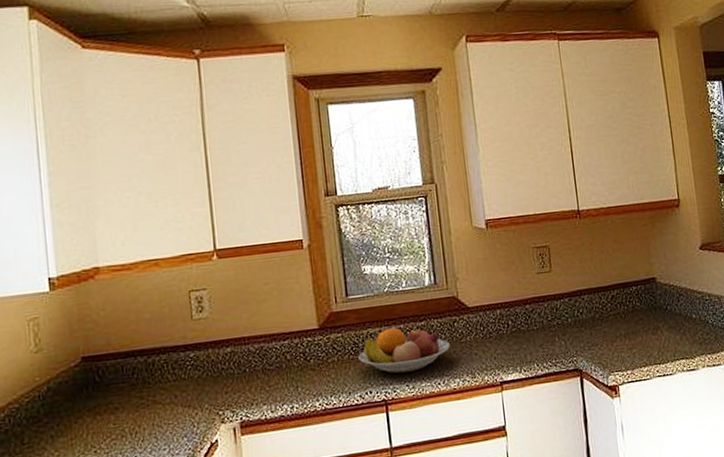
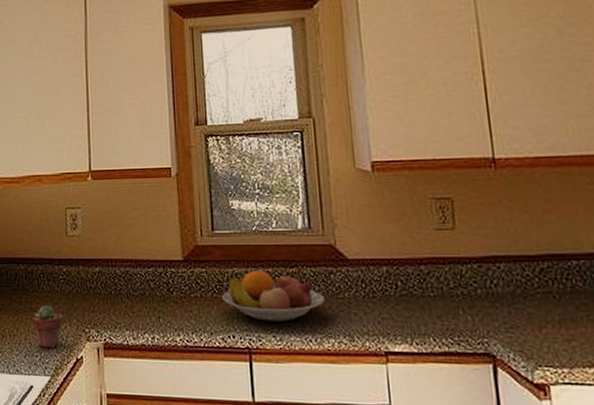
potted succulent: none [157,394,194,440] -> present [33,304,63,349]

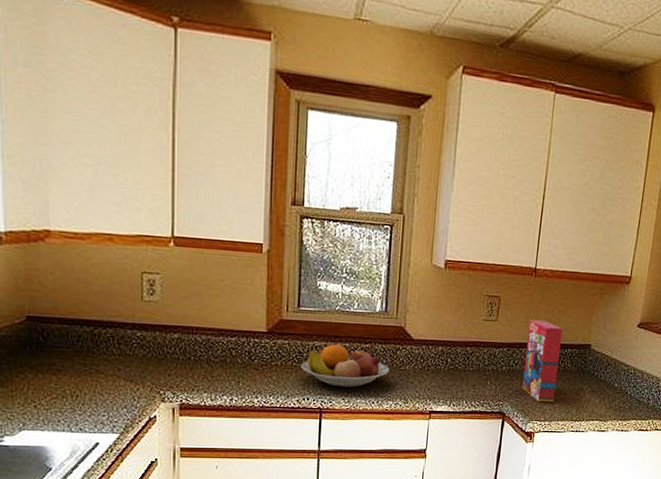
potted succulent: present [33,304,63,349] -> none [100,367,135,409]
cereal box: none [501,224,569,339] -> present [522,320,563,402]

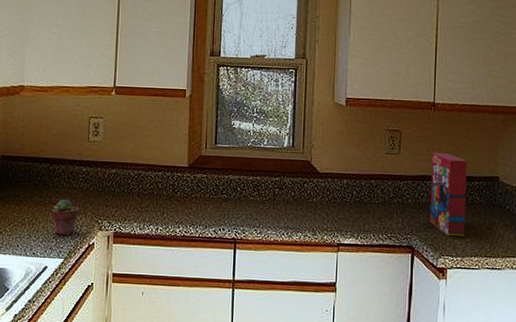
potted succulent: none [100,367,135,409] -> present [51,199,80,236]
fruit bowl: present [301,345,389,388] -> none [217,178,298,219]

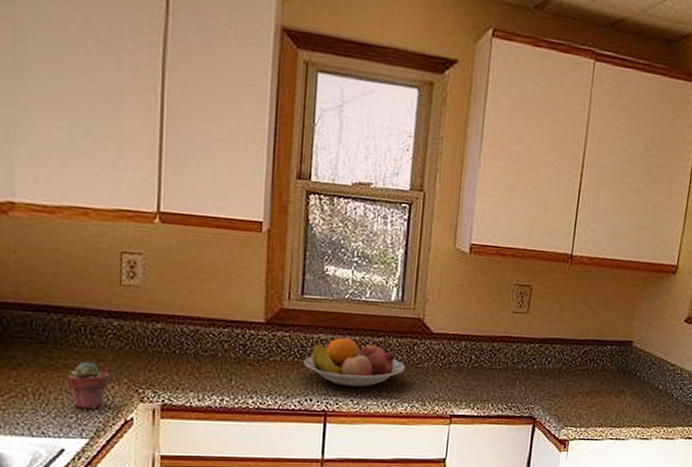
fruit bowl: none [217,178,298,219] -> present [304,338,405,387]
cereal box: present [430,153,467,237] -> none [555,313,601,406]

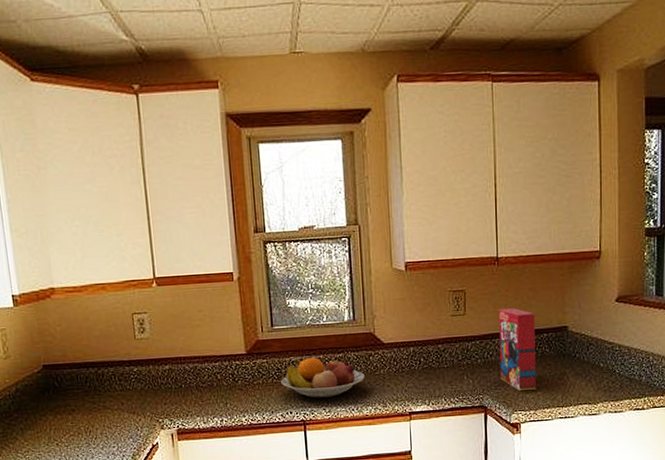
potted succulent: present [68,361,110,409] -> none [107,402,138,440]
cereal box: none [555,313,601,406] -> present [498,308,536,392]

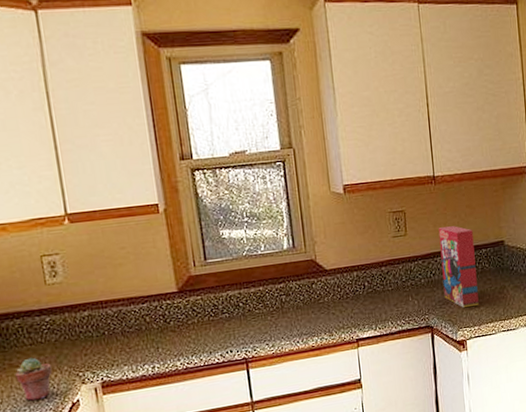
potted succulent: none [107,402,138,440] -> present [15,357,53,401]
fruit bowl: present [281,357,365,398] -> none [218,288,308,334]

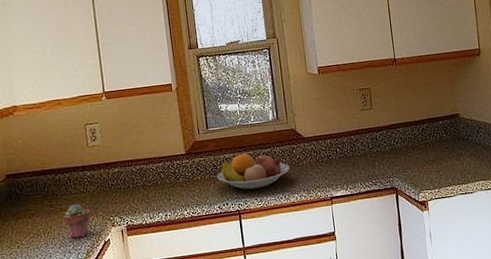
fruit bowl: none [218,288,308,334] -> present [217,152,290,190]
cereal box: present [438,226,479,308] -> none [399,101,438,173]

